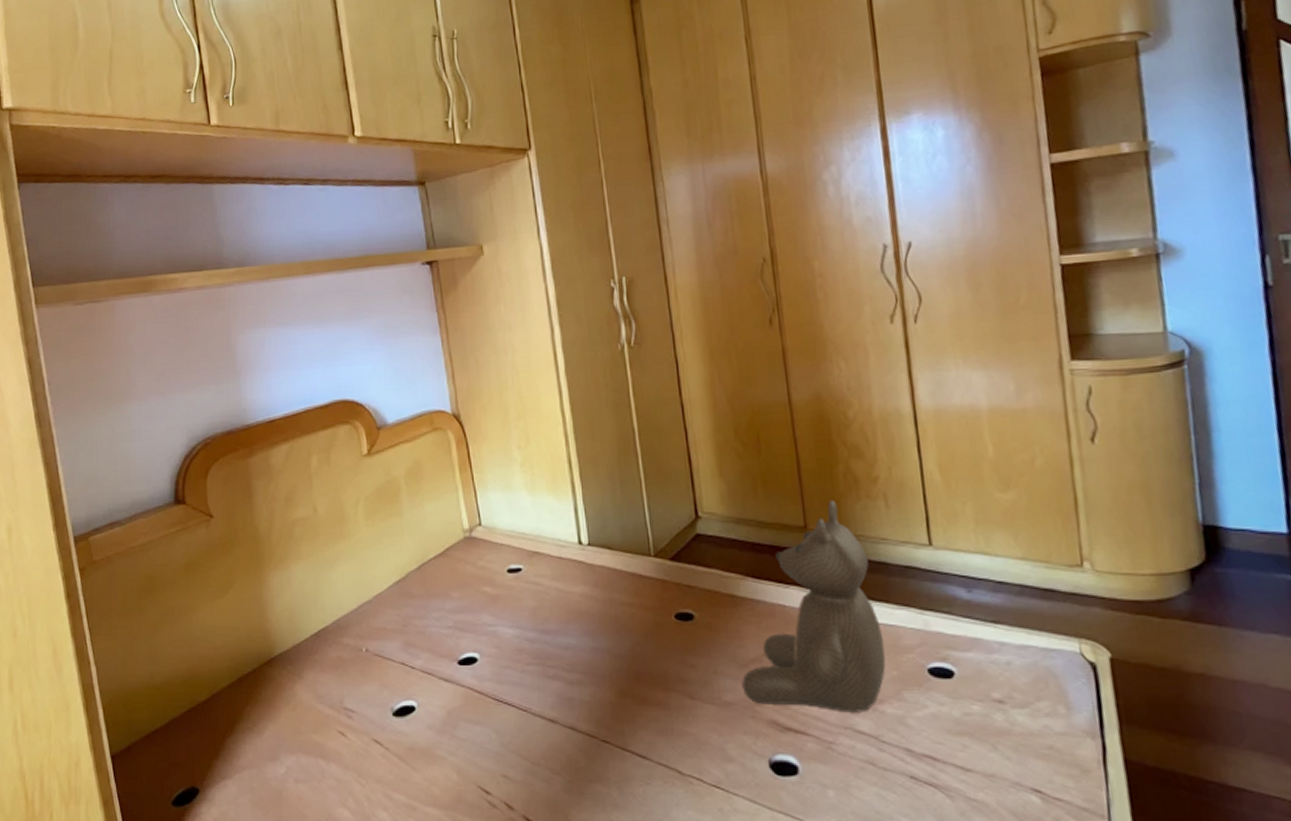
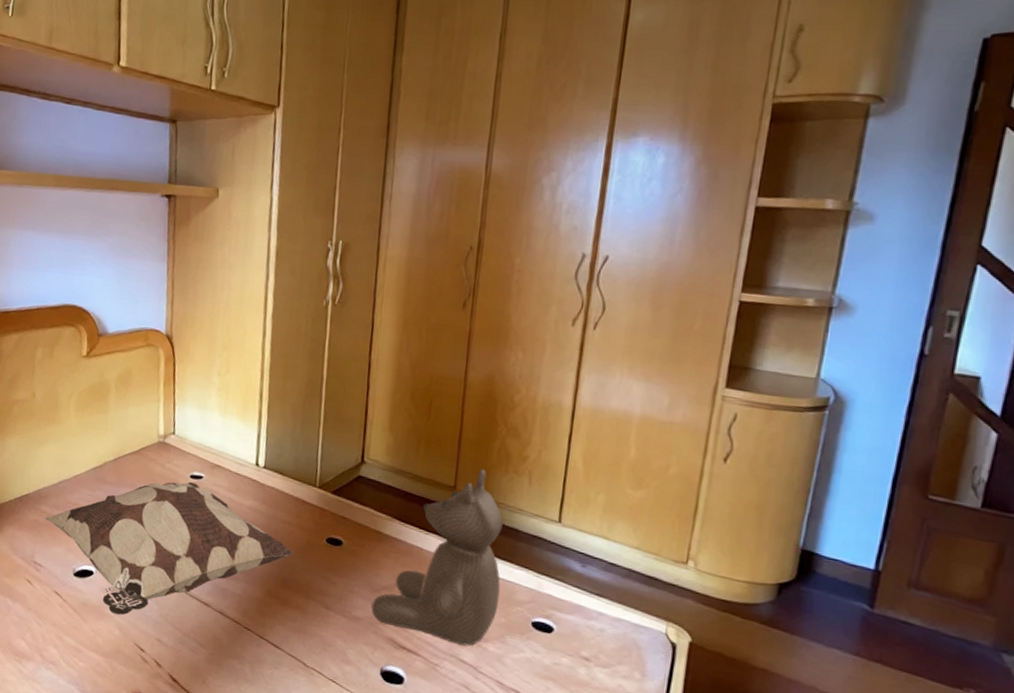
decorative pillow: none [349,576,641,754] -> present [45,481,293,615]

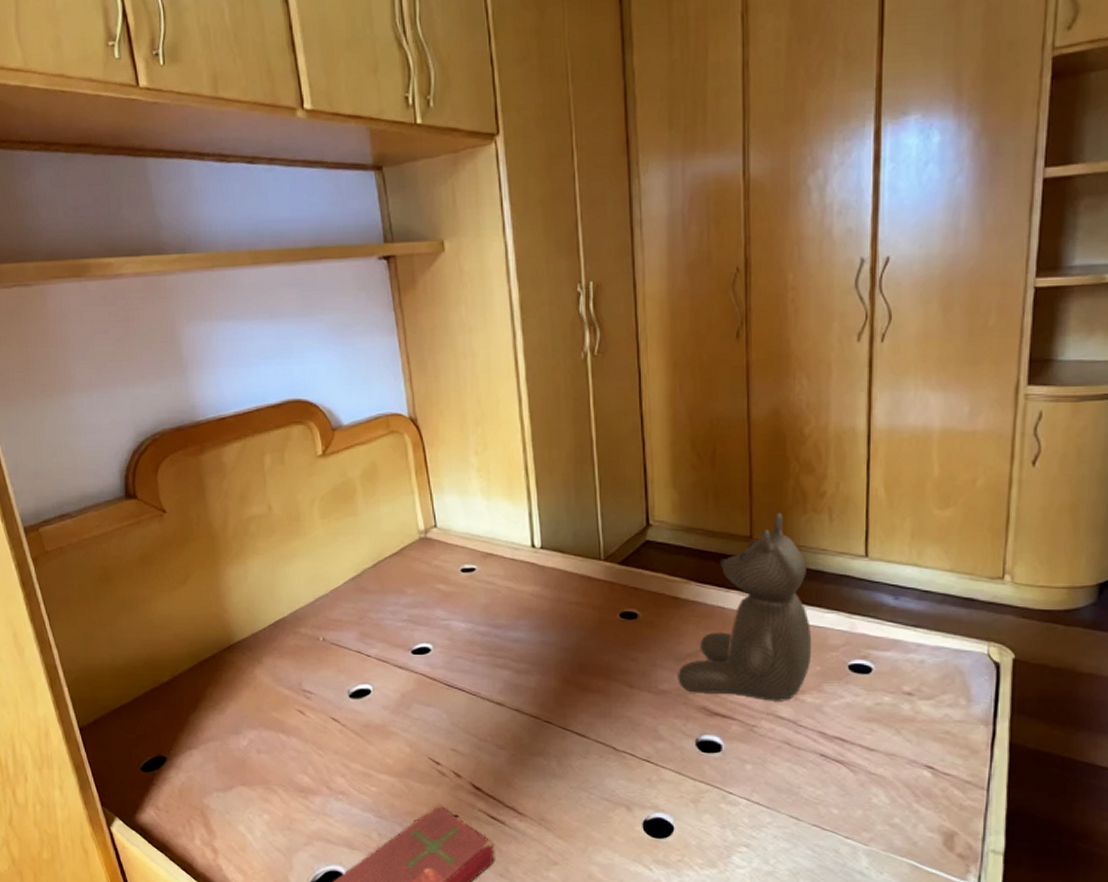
decorative pillow: present [45,481,293,615] -> none [306,576,586,731]

